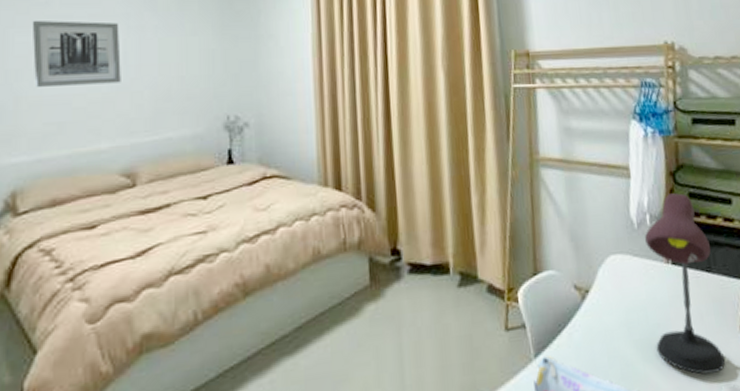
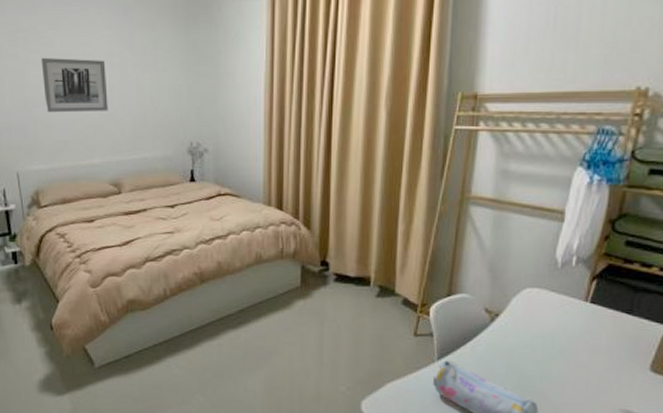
desk lamp: present [644,193,726,375] -> none [556,240,638,398]

